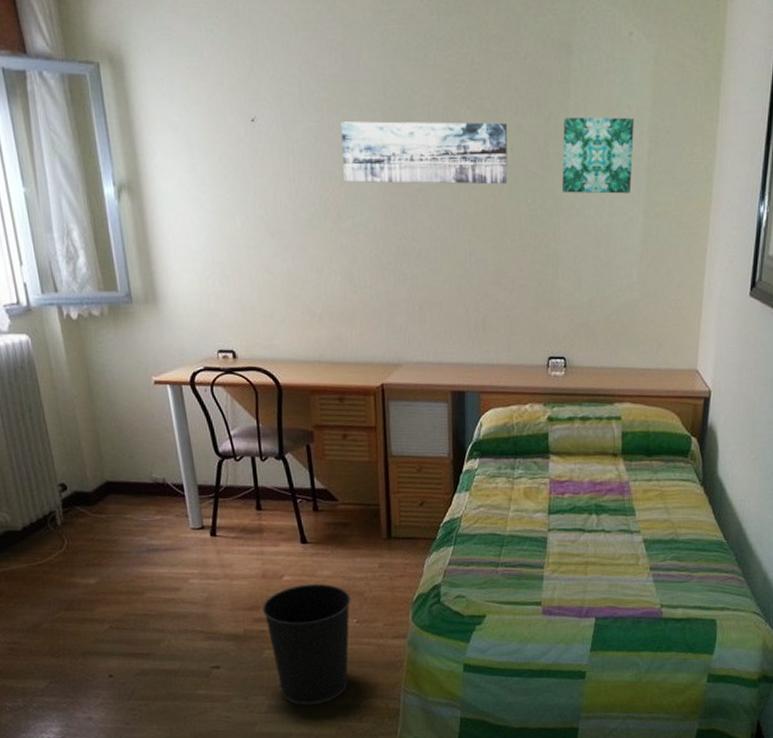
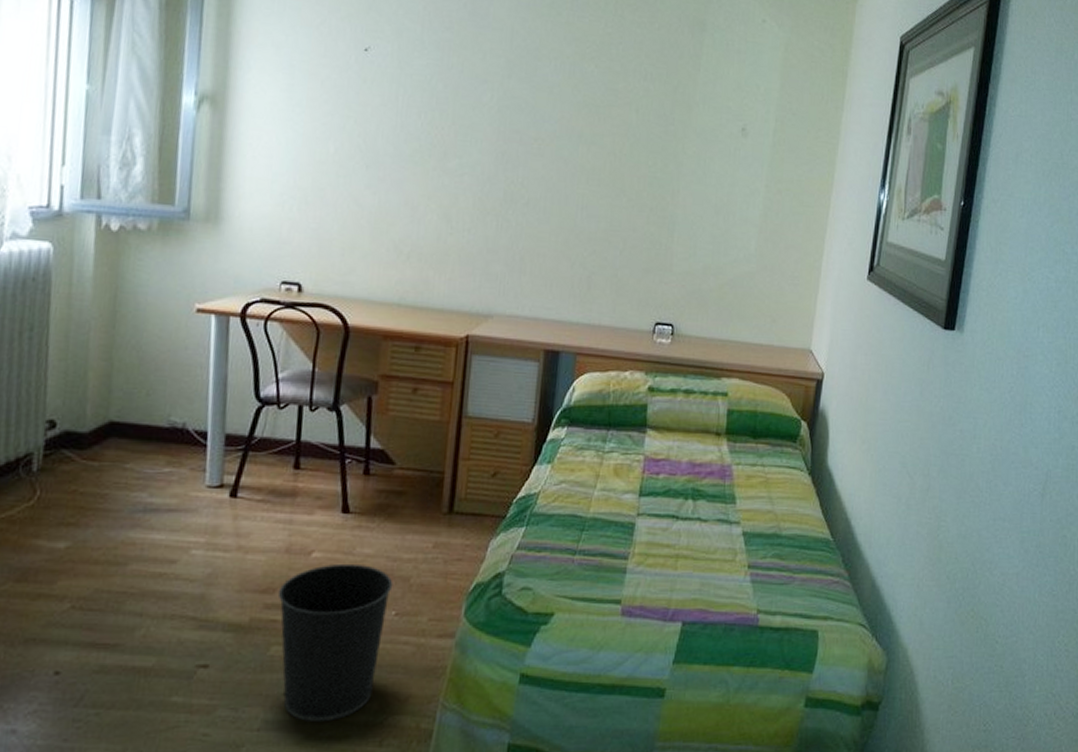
wall art: present [340,121,508,185] -> none [456,63,635,144]
wall art: present [562,117,634,194] -> none [685,87,762,167]

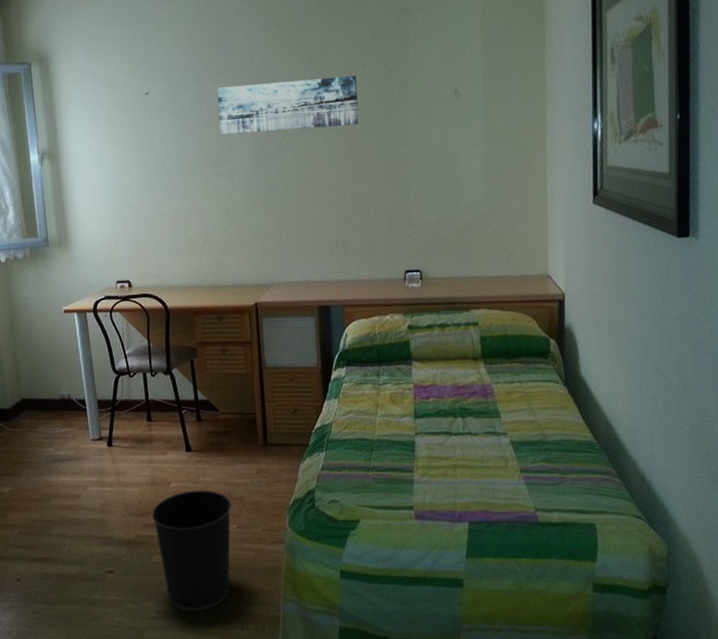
wall art: none [456,63,635,144] -> present [217,75,359,135]

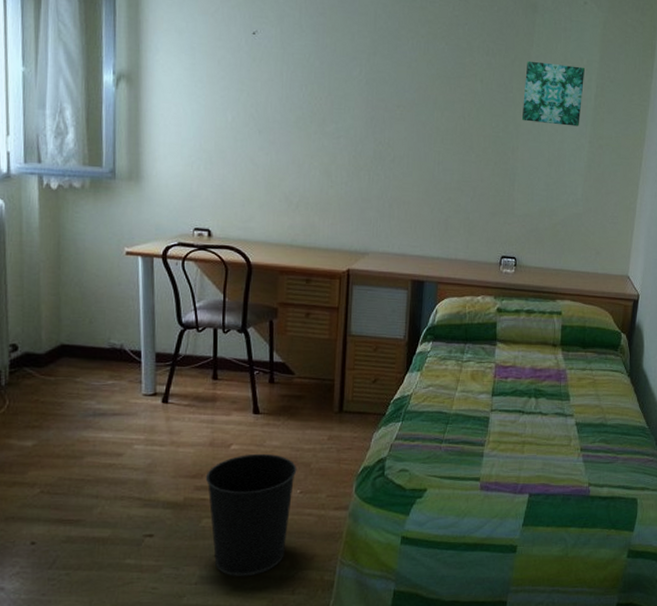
wall art: present [217,75,359,135] -> none [332,43,479,109]
wall art: none [405,59,471,128] -> present [522,60,585,127]

